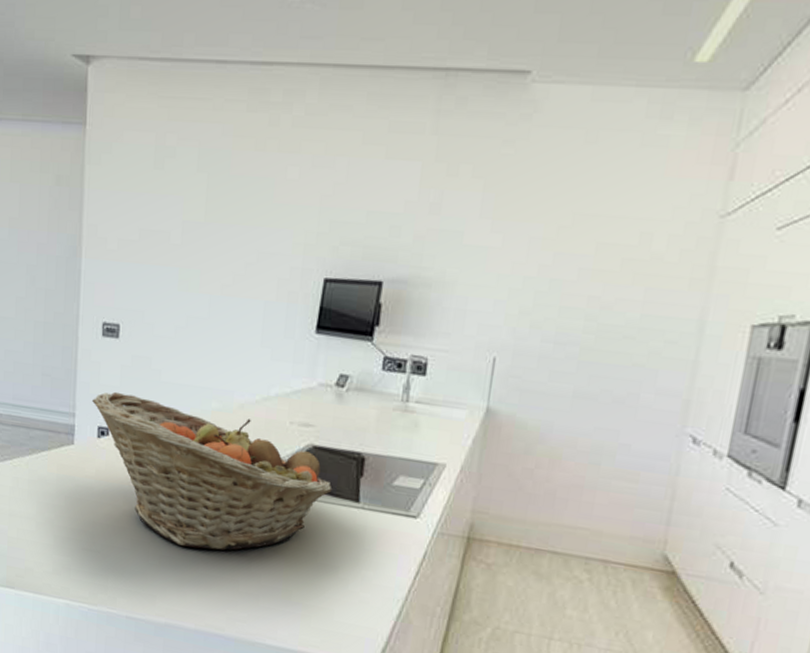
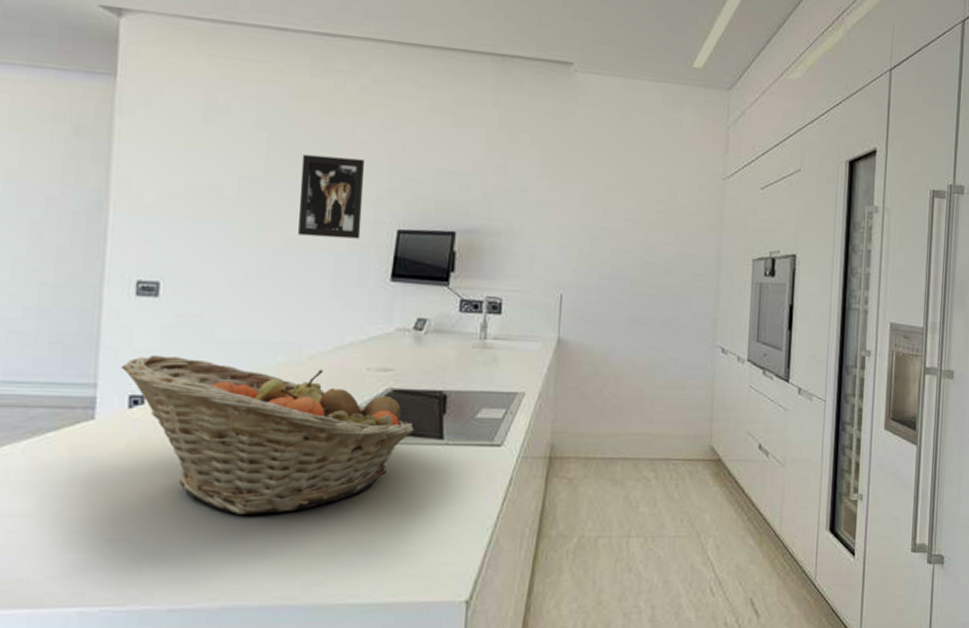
wall art: none [232,197,295,288] -> present [298,154,365,239]

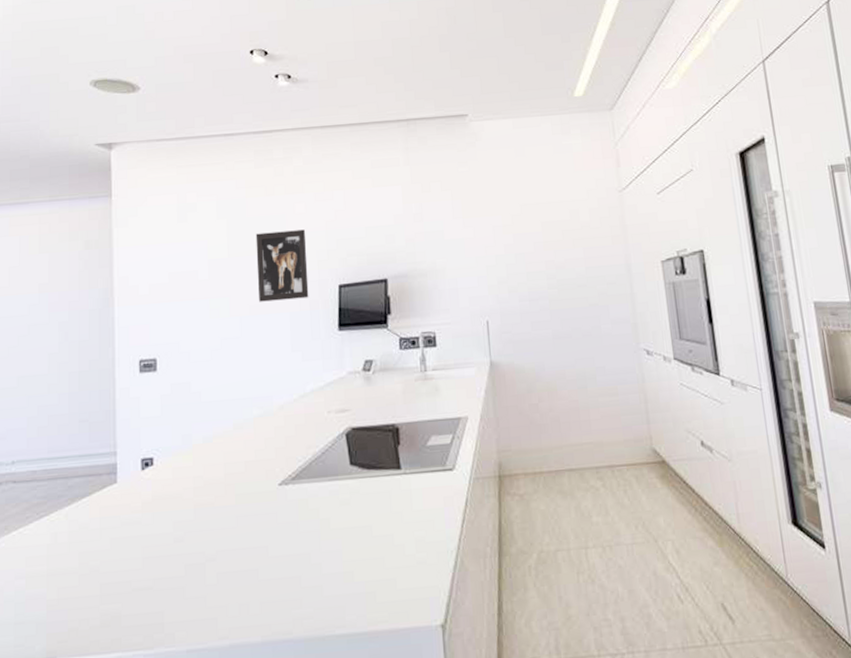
fruit basket: present [120,354,415,516] -> none [133,417,375,558]

